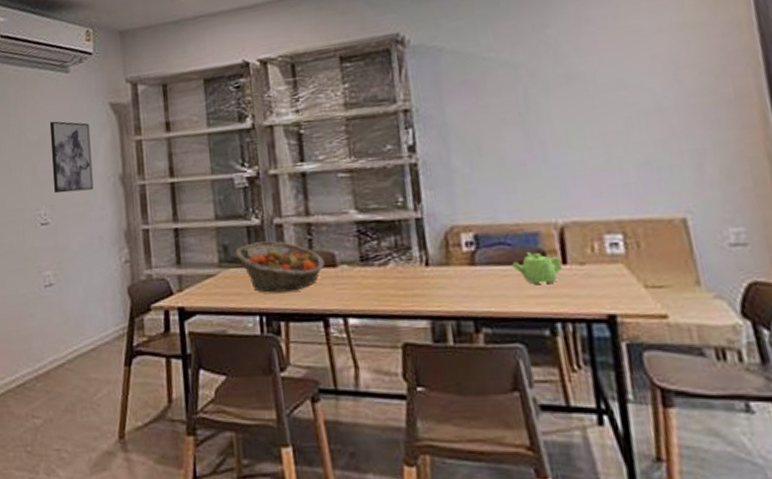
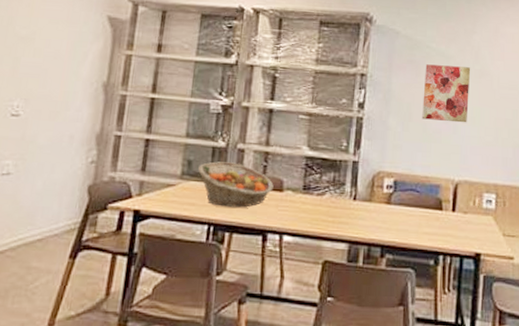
wall art: present [49,121,94,194] -> none [32,21,83,91]
wall art: none [486,73,560,152] -> present [422,64,471,123]
teapot: present [512,252,562,284] -> none [417,199,451,225]

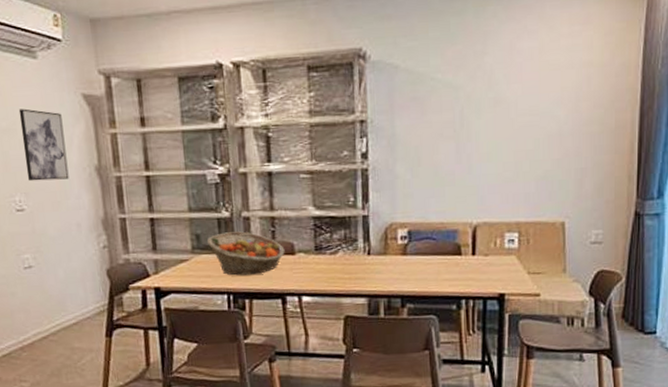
wall art: none [32,21,83,91] -> present [18,108,69,182]
wall art: present [422,64,471,123] -> none [431,96,484,162]

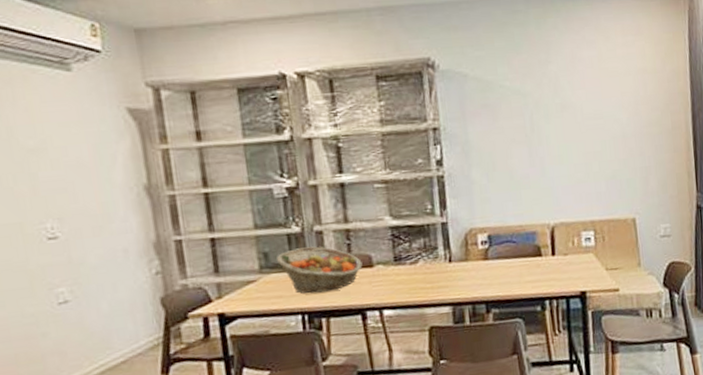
wall art: present [18,108,69,182] -> none [49,125,113,206]

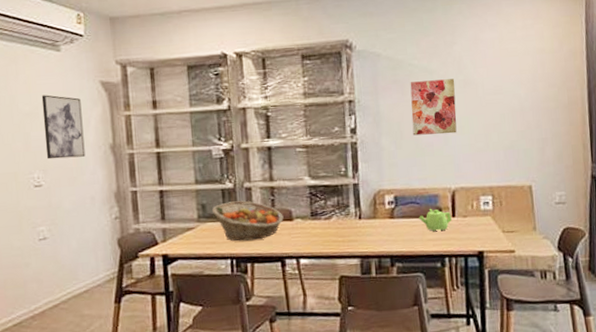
wall art: none [49,125,113,206] -> present [41,95,86,160]
wall art: none [501,102,555,167] -> present [410,79,457,136]
teapot: none [516,248,551,272] -> present [419,209,452,231]

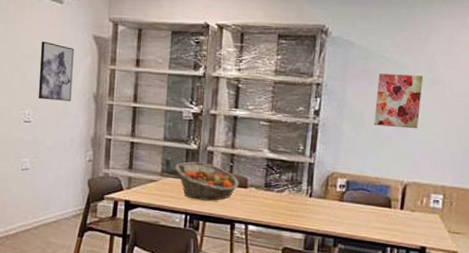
teapot: present [419,209,452,231] -> none [367,198,400,221]

